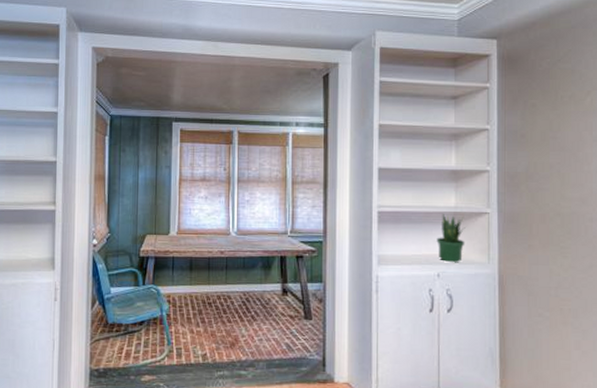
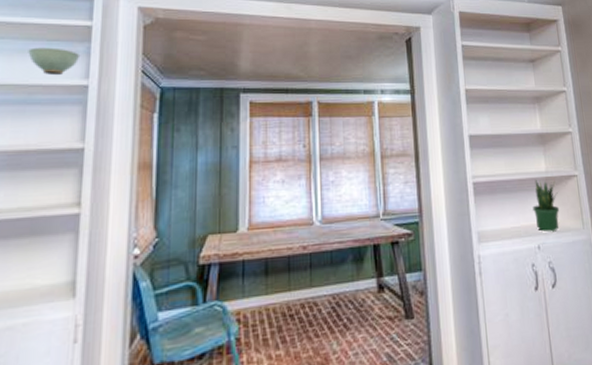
bowl: none [15,81,51,104] -> present [28,47,81,76]

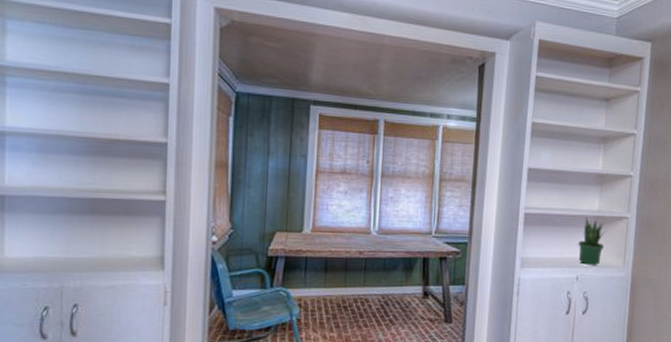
bowl: present [28,47,81,76] -> none [113,41,161,72]

